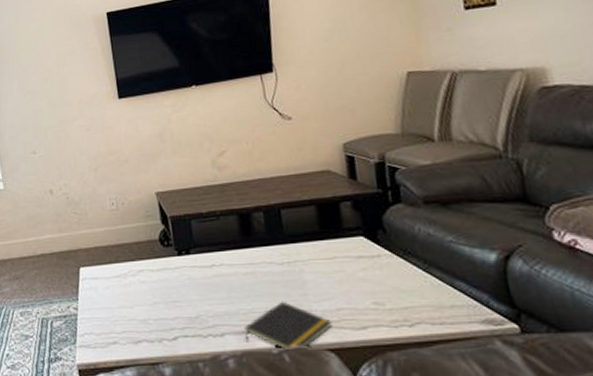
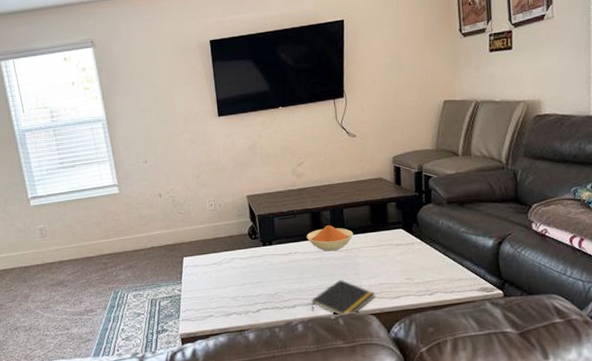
bowl: none [233,230,297,264] -> present [306,225,354,252]

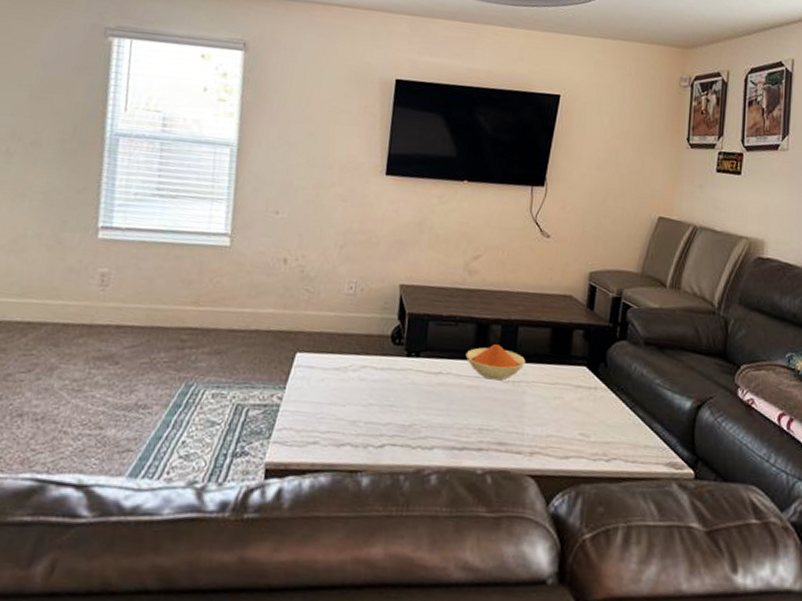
notepad: present [311,279,376,317] -> none [454,420,540,473]

